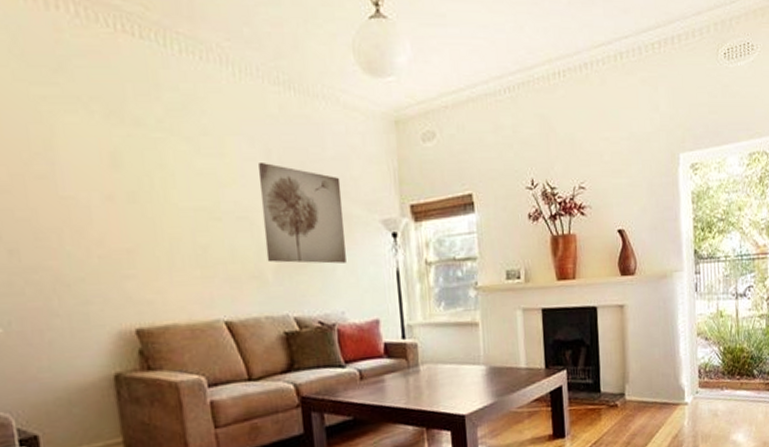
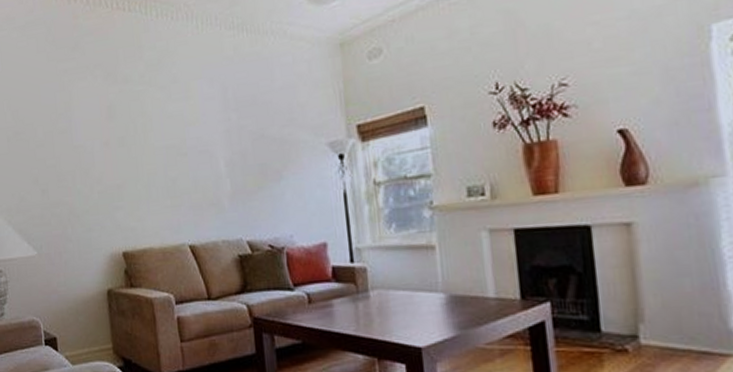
wall art: present [259,161,346,264] -> none [217,99,294,191]

